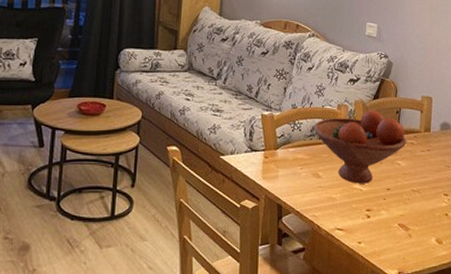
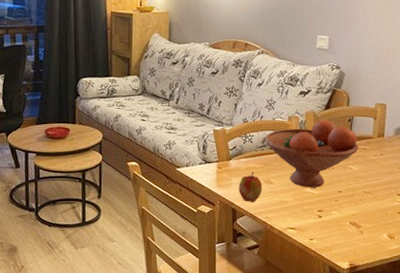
apple: none [285,163,310,199] -> present [239,172,263,203]

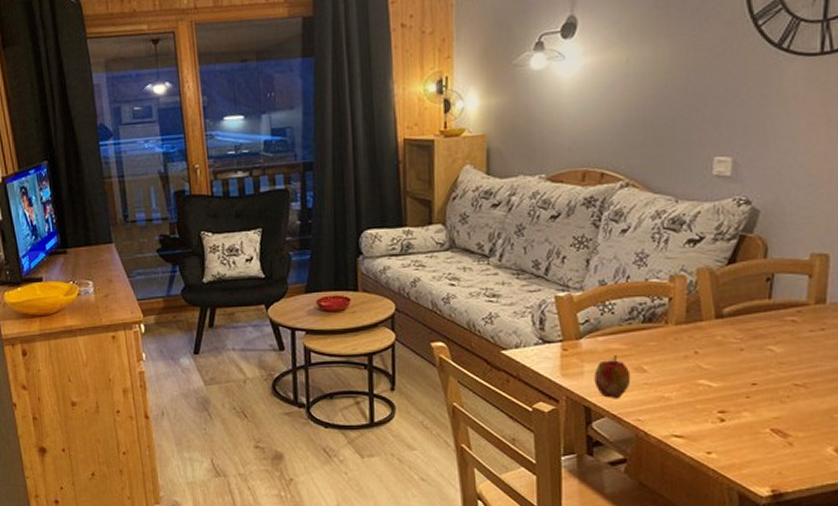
fruit bowl: present [264,119,359,188] -> none [632,279,784,378]

